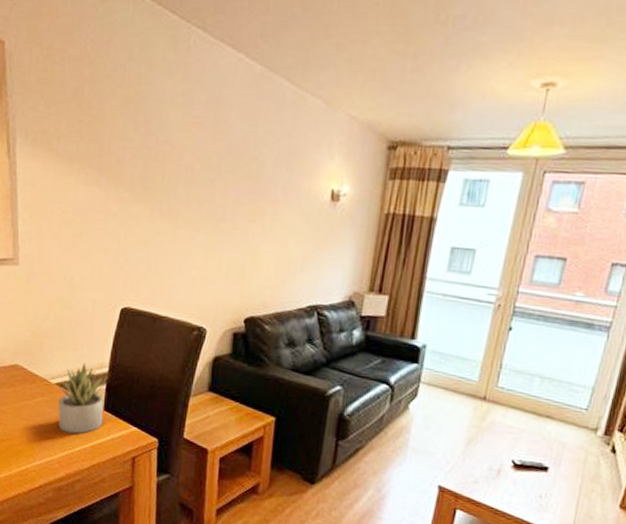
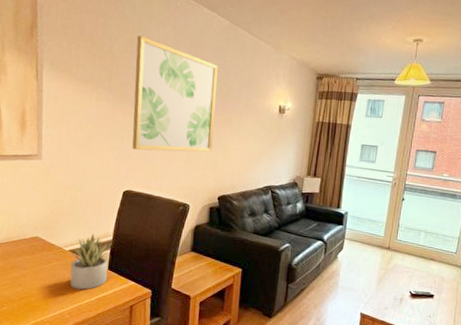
wall art: none [131,92,246,257] -> present [132,36,218,152]

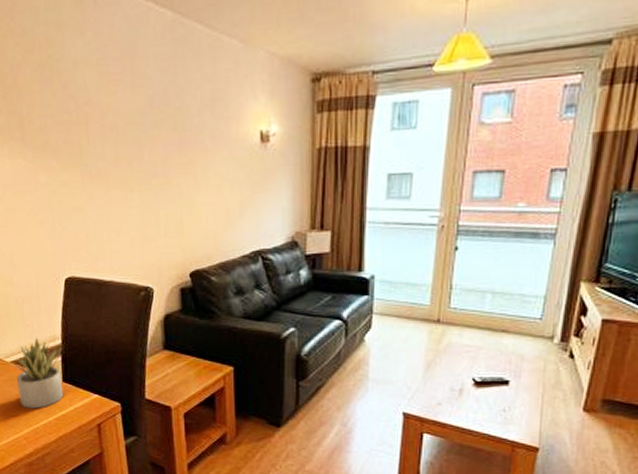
wall art: present [132,36,218,152] -> none [47,55,173,220]

